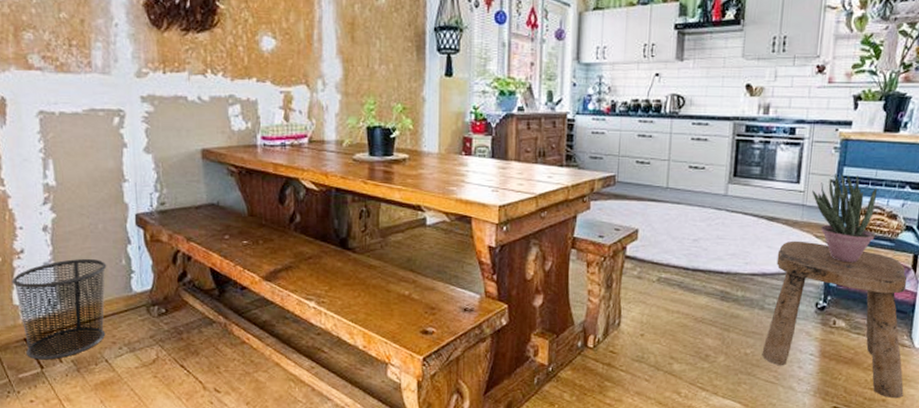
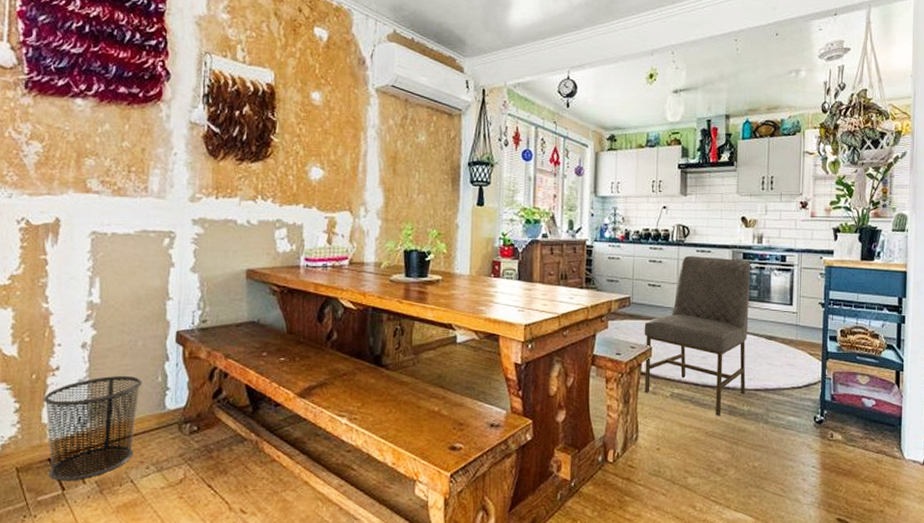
chair: none [629,129,755,301] -> present [644,255,751,416]
stool: present [762,240,908,399] -> none [768,358,899,510]
potted plant: present [812,173,877,263] -> none [804,297,861,379]

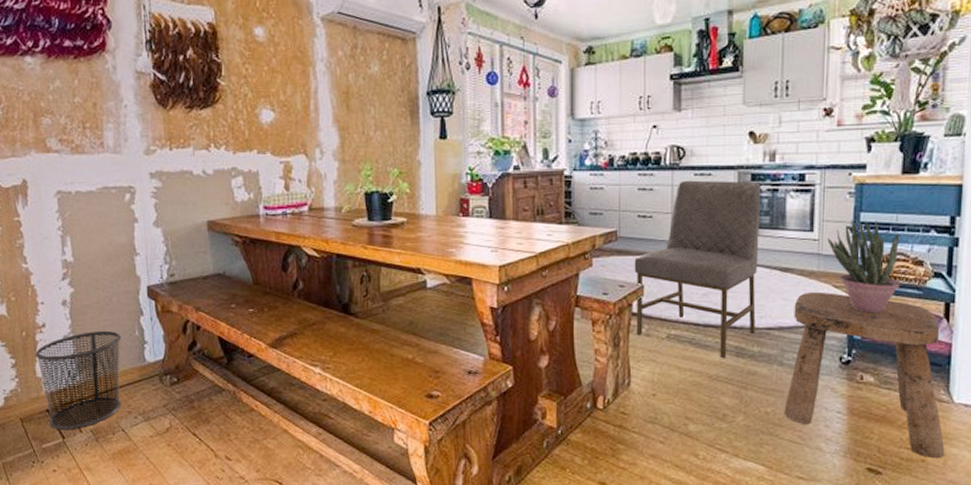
stool: none [768,358,899,510] -> present [784,291,945,459]
potted plant: none [804,297,861,379] -> present [827,220,901,314]

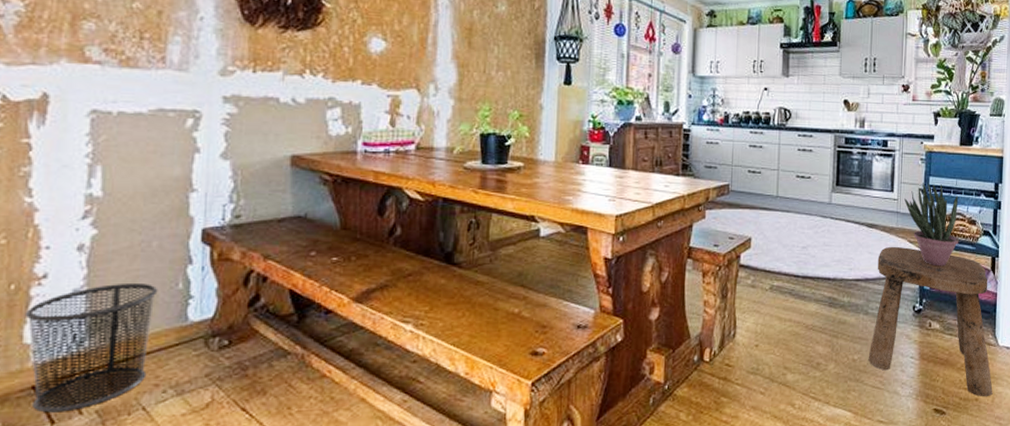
chair: present [634,180,762,358] -> none [743,140,853,308]

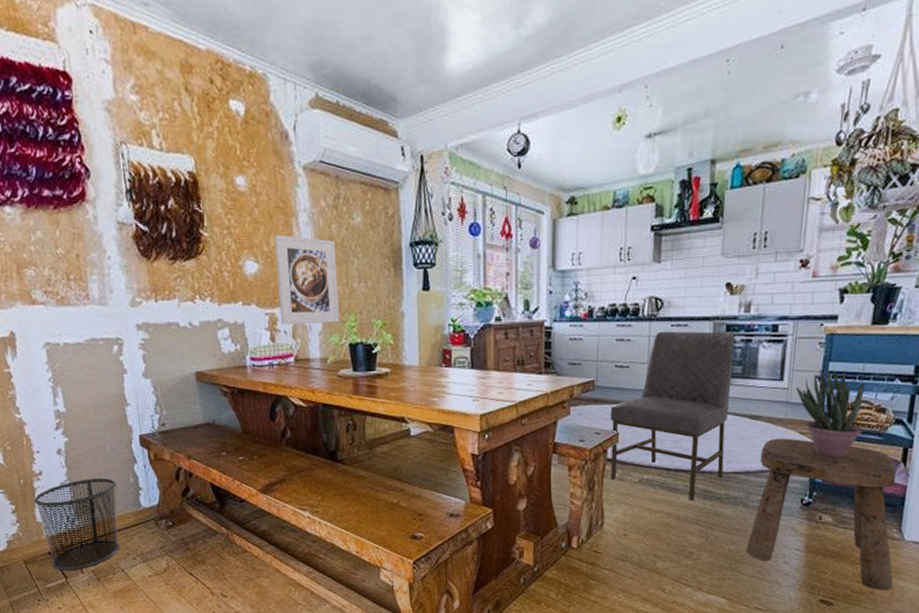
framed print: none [404,14,476,110] -> present [274,235,339,325]
chair: none [743,140,853,308] -> present [610,331,736,500]

